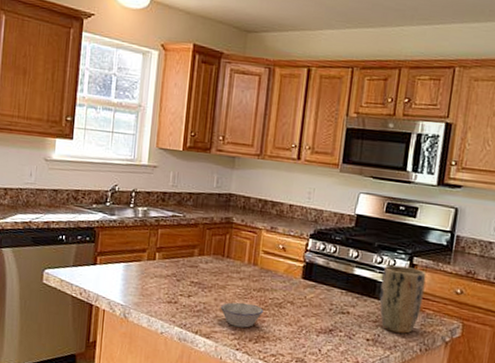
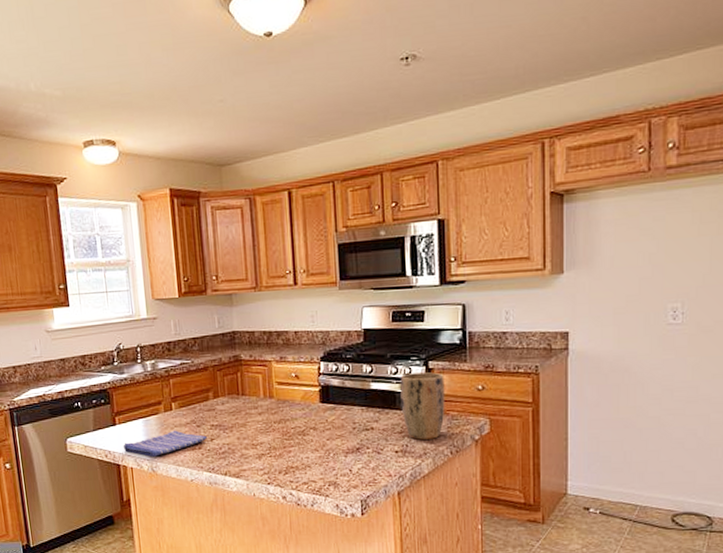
dish towel: none [99,280,185,303] -> present [122,430,207,457]
bowl: present [220,302,264,328] -> none [244,436,288,462]

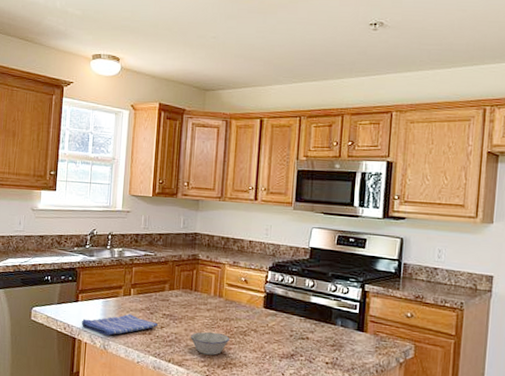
bowl: none [244,436,288,462] -> present [190,331,230,355]
plant pot: present [400,372,445,440] -> none [336,292,378,356]

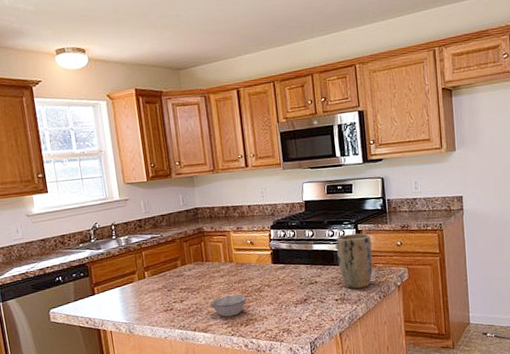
dish towel: present [81,314,158,336] -> none [102,295,177,320]
plant pot: none [336,292,378,356] -> present [336,233,373,289]

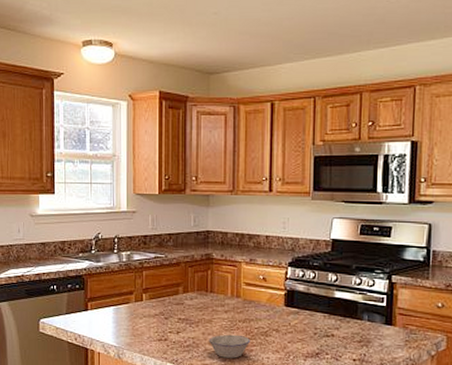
plant pot: present [336,233,373,289] -> none [362,285,406,351]

